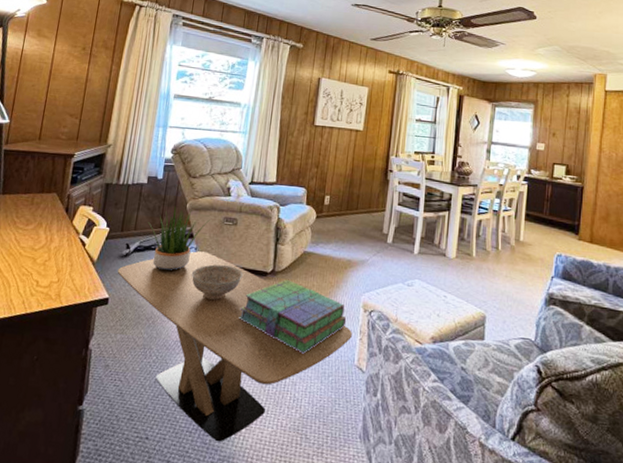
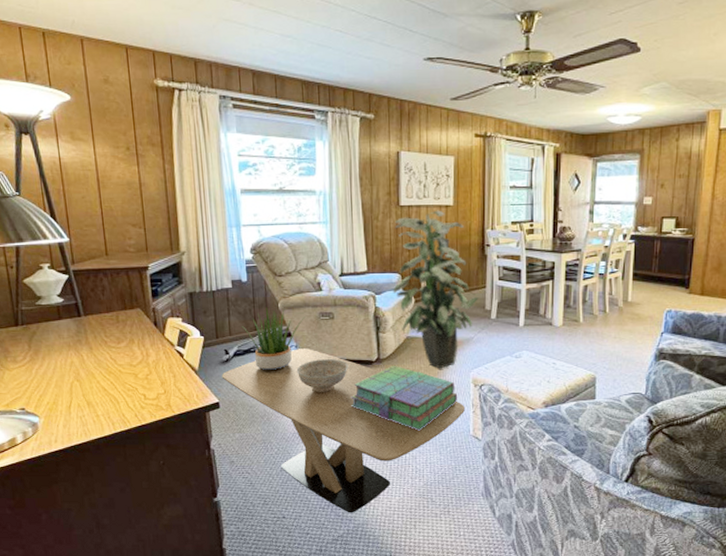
indoor plant: none [297,133,378,289] -> present [393,210,479,369]

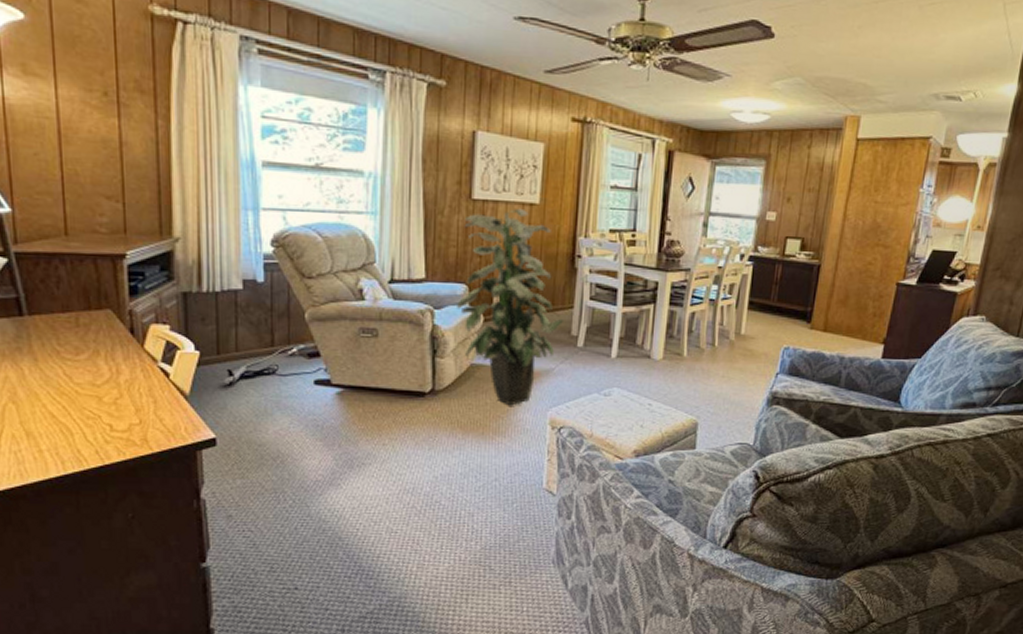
coffee table: present [221,349,465,513] -> none [221,373,538,584]
potted plant: present [241,307,306,371] -> none [252,317,340,400]
decorative bowl: present [296,359,348,392] -> none [324,388,393,430]
stack of books: present [351,365,458,431] -> none [394,398,531,482]

